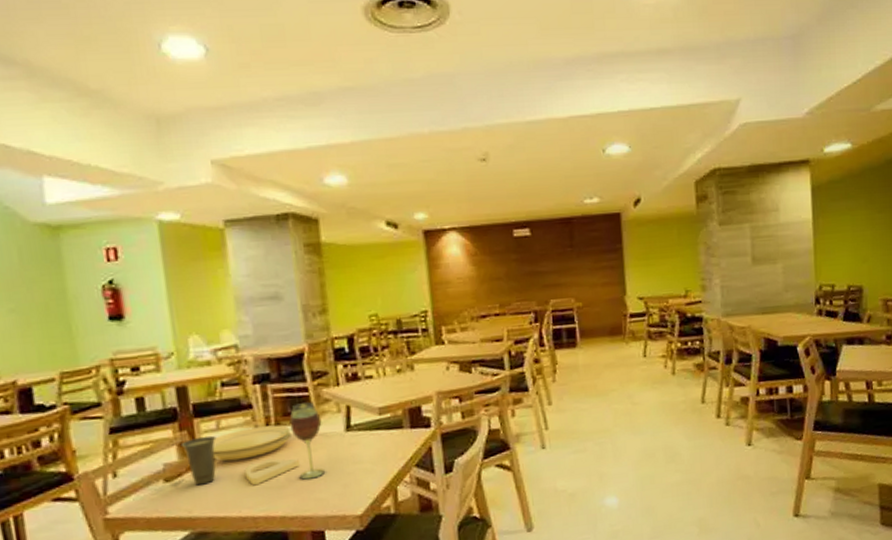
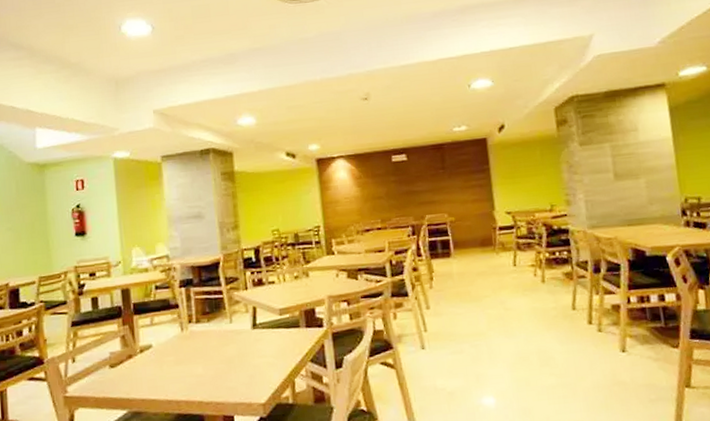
cup: present [180,435,217,486] -> none [123,330,150,372]
plate: present [212,425,291,462] -> none [147,322,209,352]
napkin holder: present [244,459,301,486] -> none [171,351,215,374]
wineglass: present [289,402,325,480] -> none [207,303,235,370]

